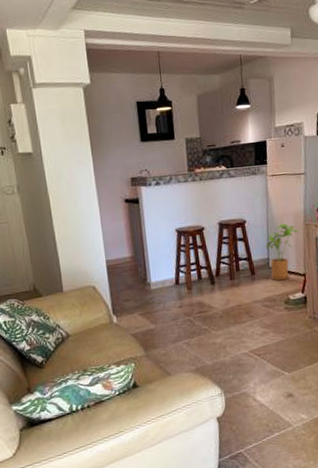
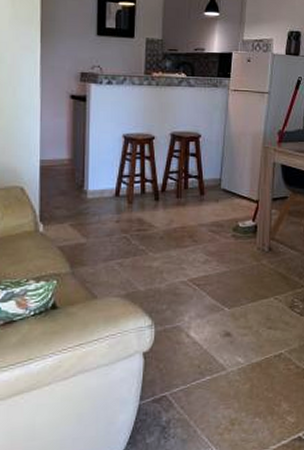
house plant: present [266,224,299,281] -> none [220,144,257,205]

